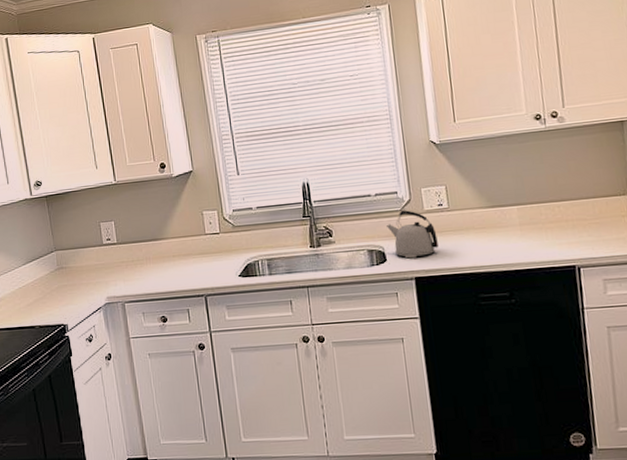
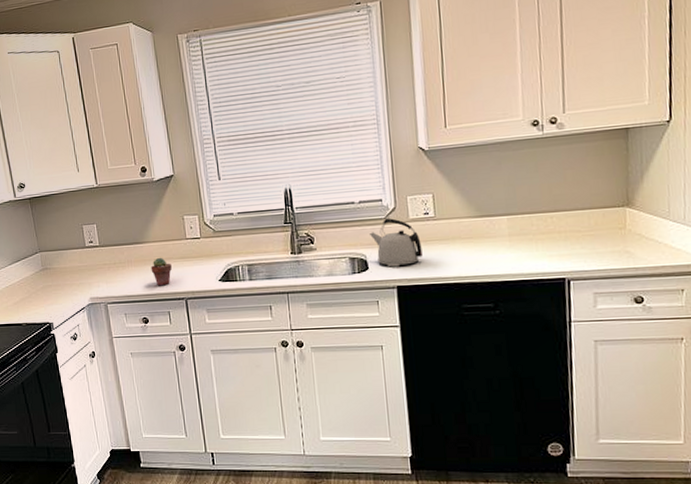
potted succulent: none [169,253,191,283] -> present [151,257,172,286]

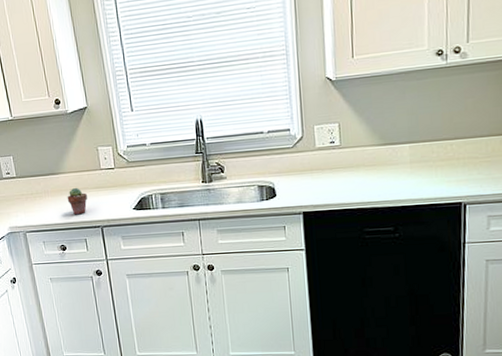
kettle: present [370,218,423,267] -> none [278,147,328,194]

